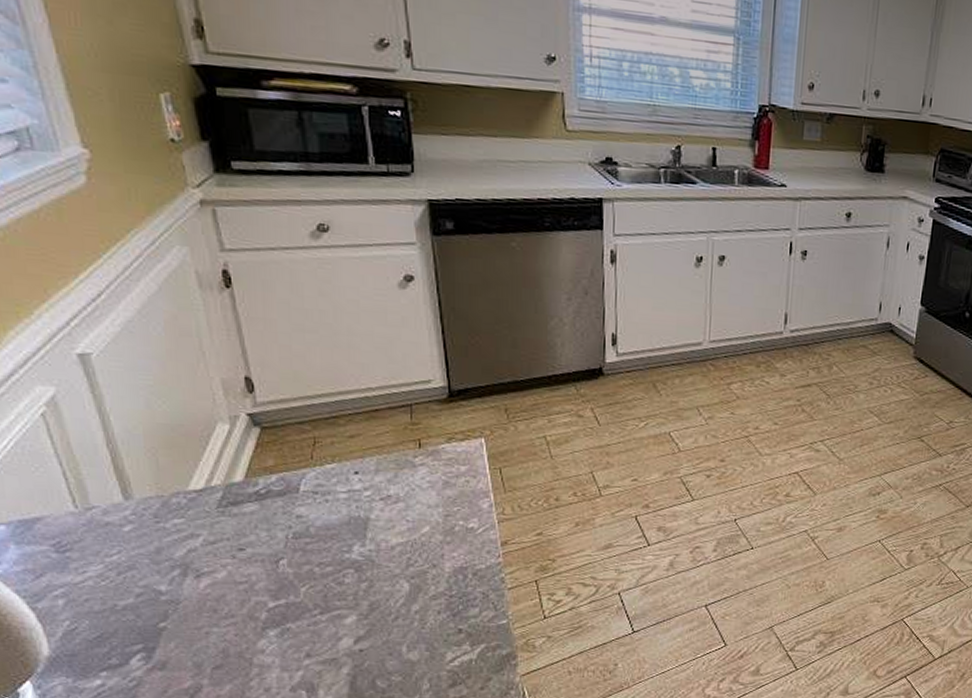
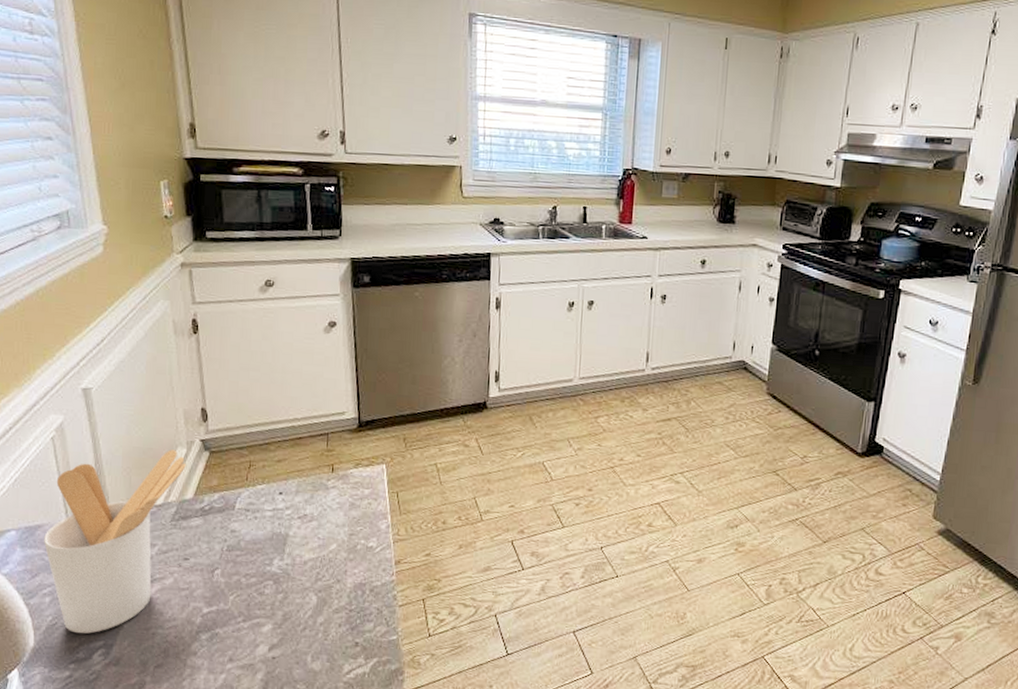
utensil holder: none [46,426,231,638] -> present [44,449,186,634]

